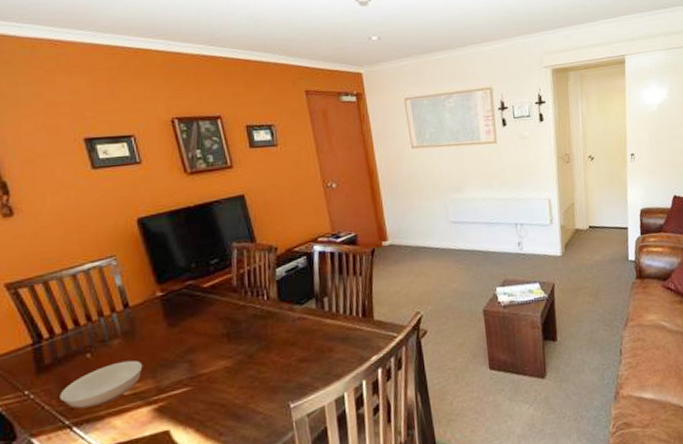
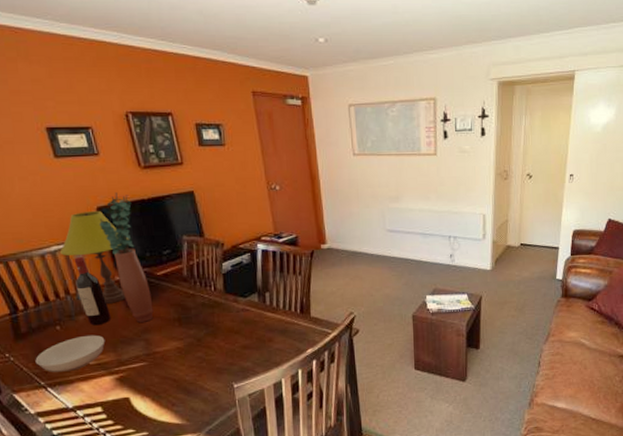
table lamp: none [93,222,173,324] -> present [59,211,129,304]
wine bottle: none [109,272,151,350] -> present [74,256,111,326]
vase: none [139,201,199,342] -> present [99,192,154,322]

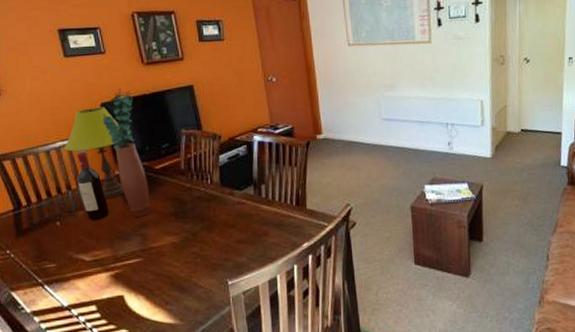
bowl: present [35,335,105,373] -> none [34,230,103,270]

